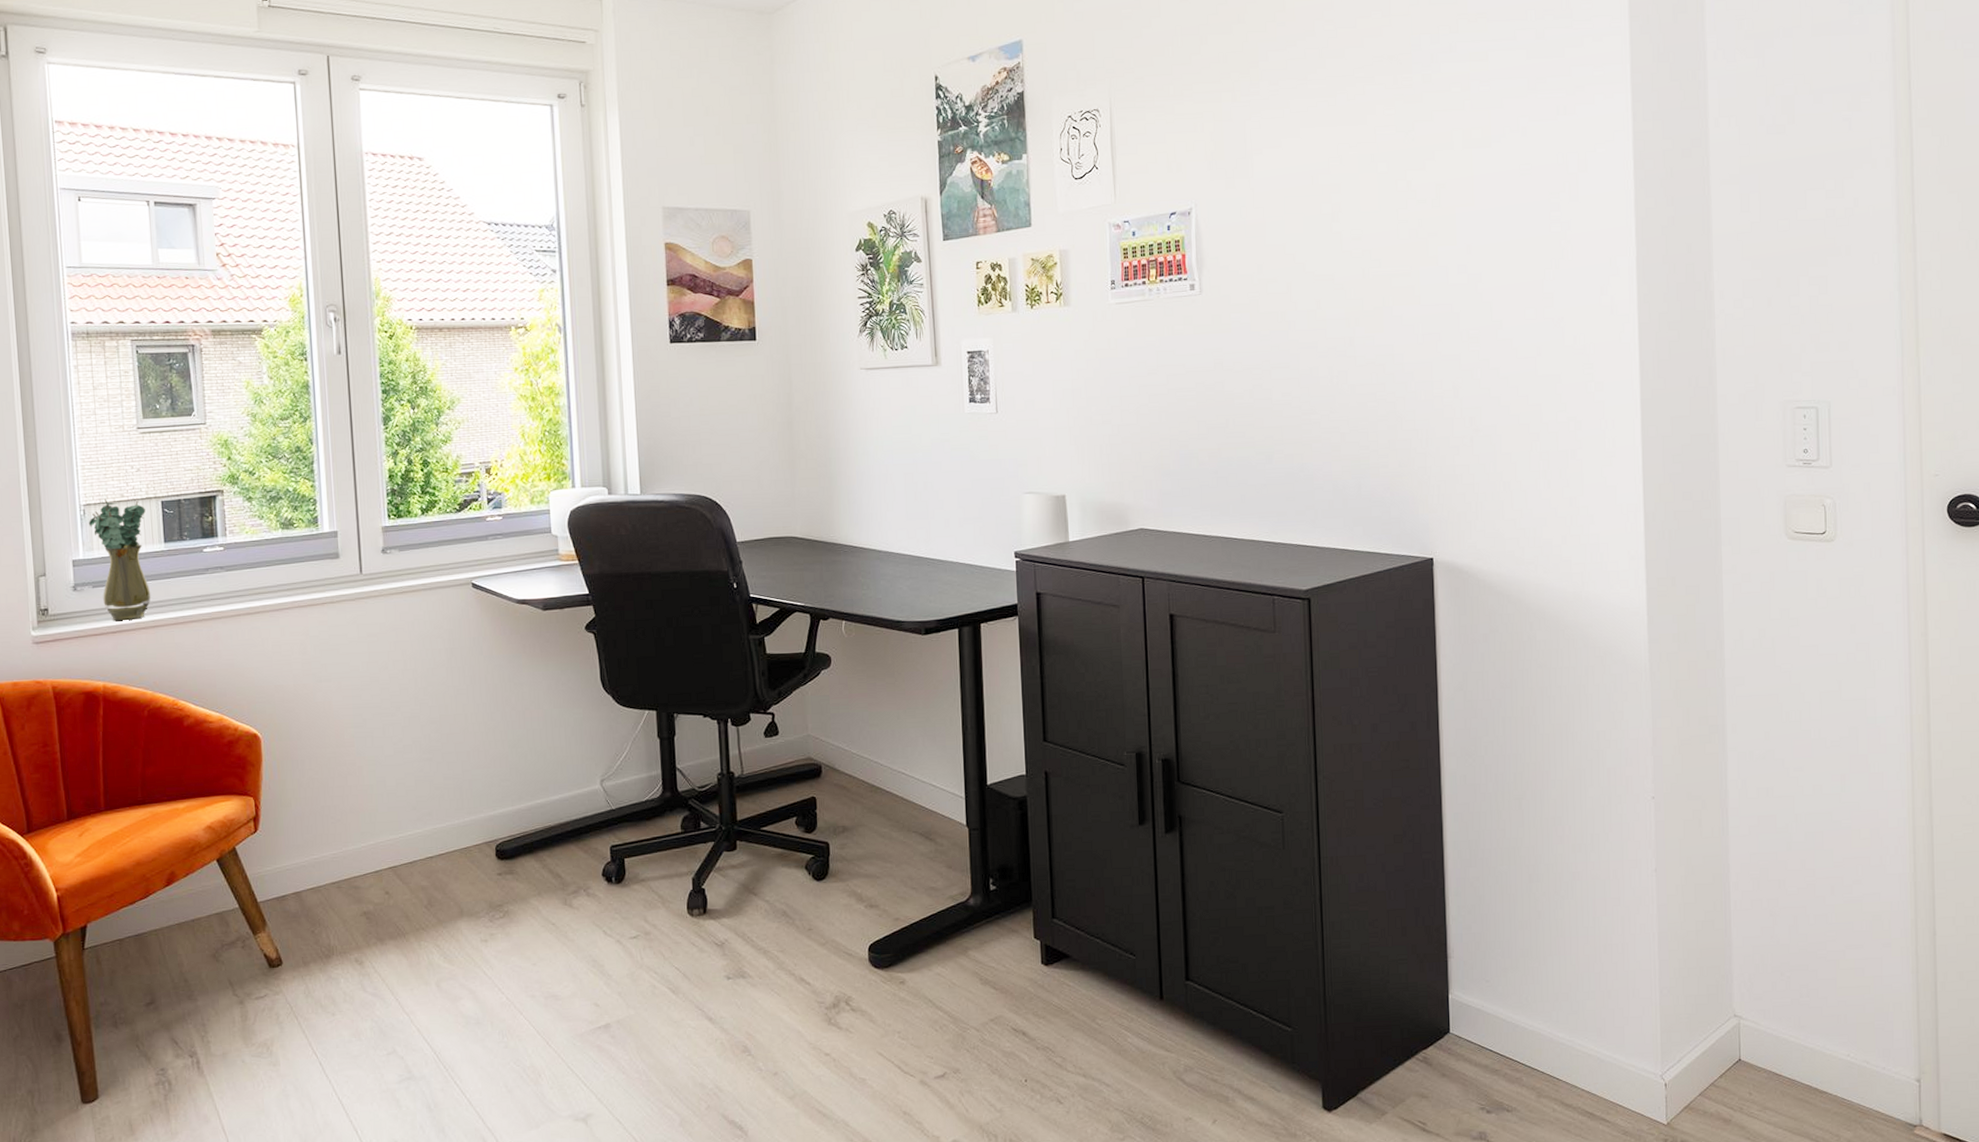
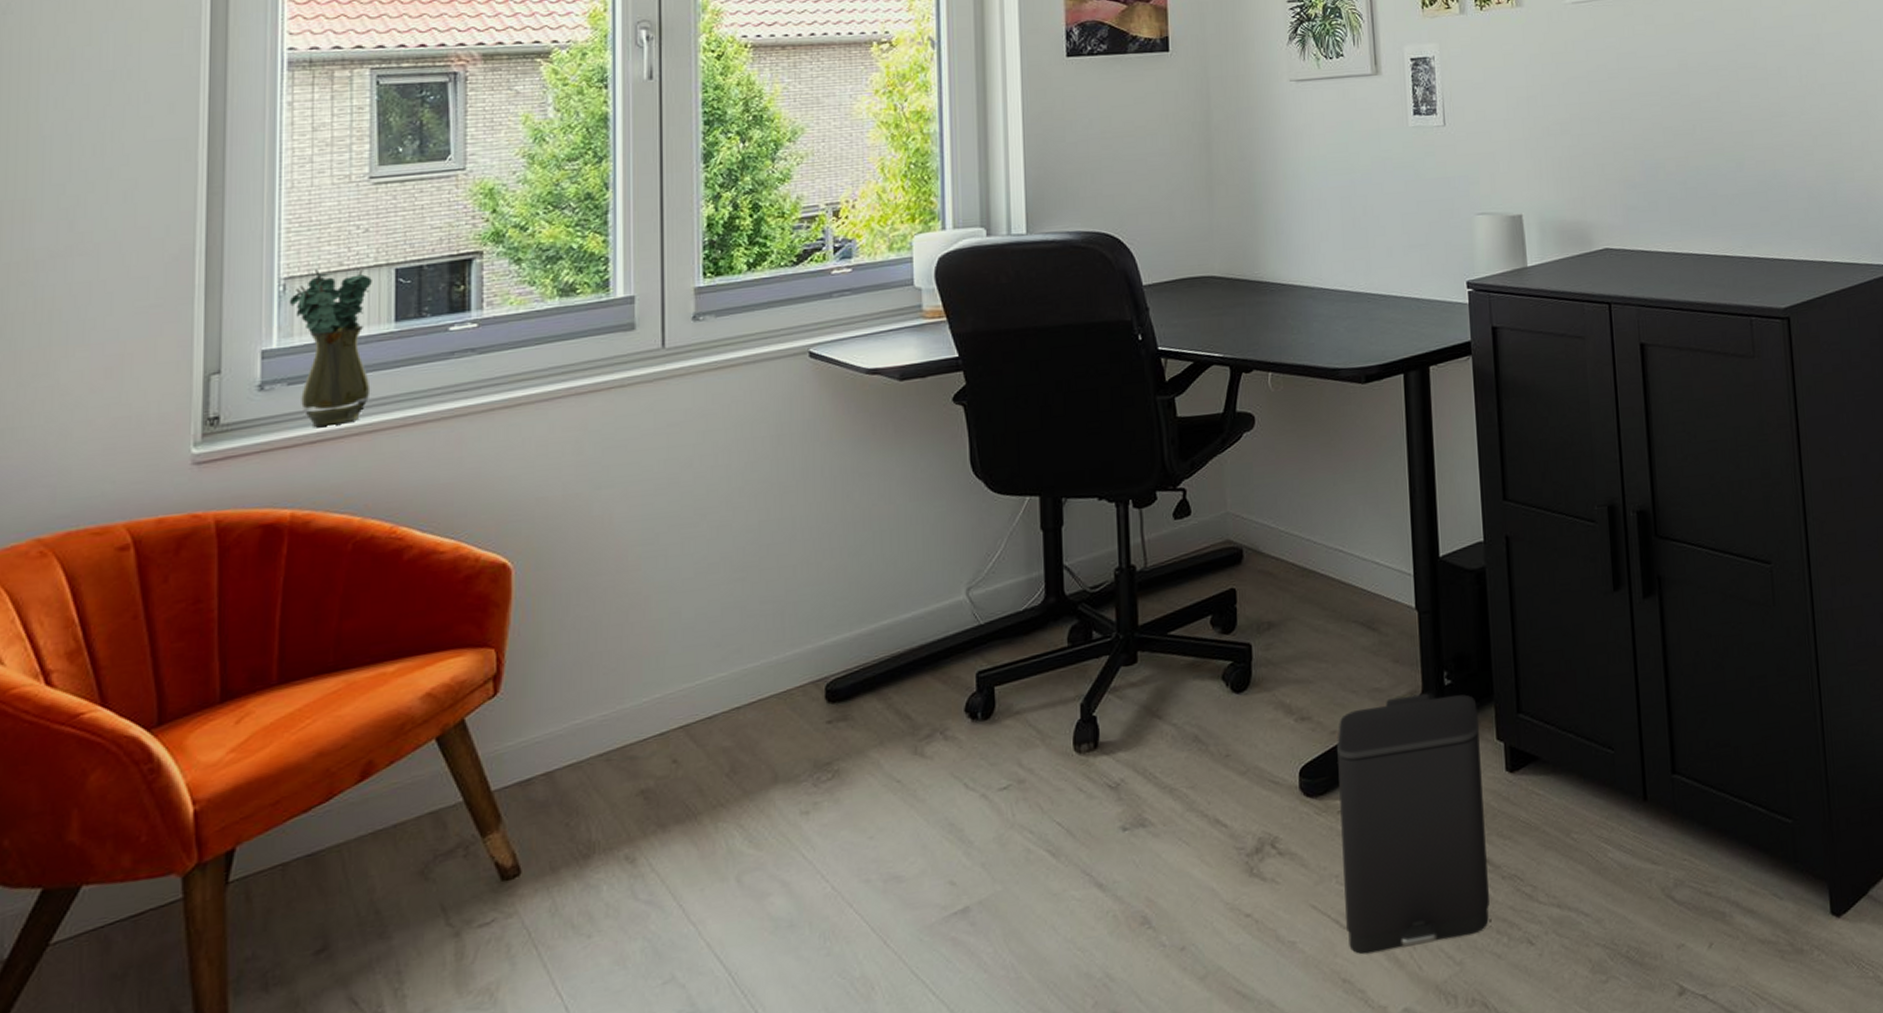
pedal bin: none [899,895,1025,1094] -> present [1336,693,1489,953]

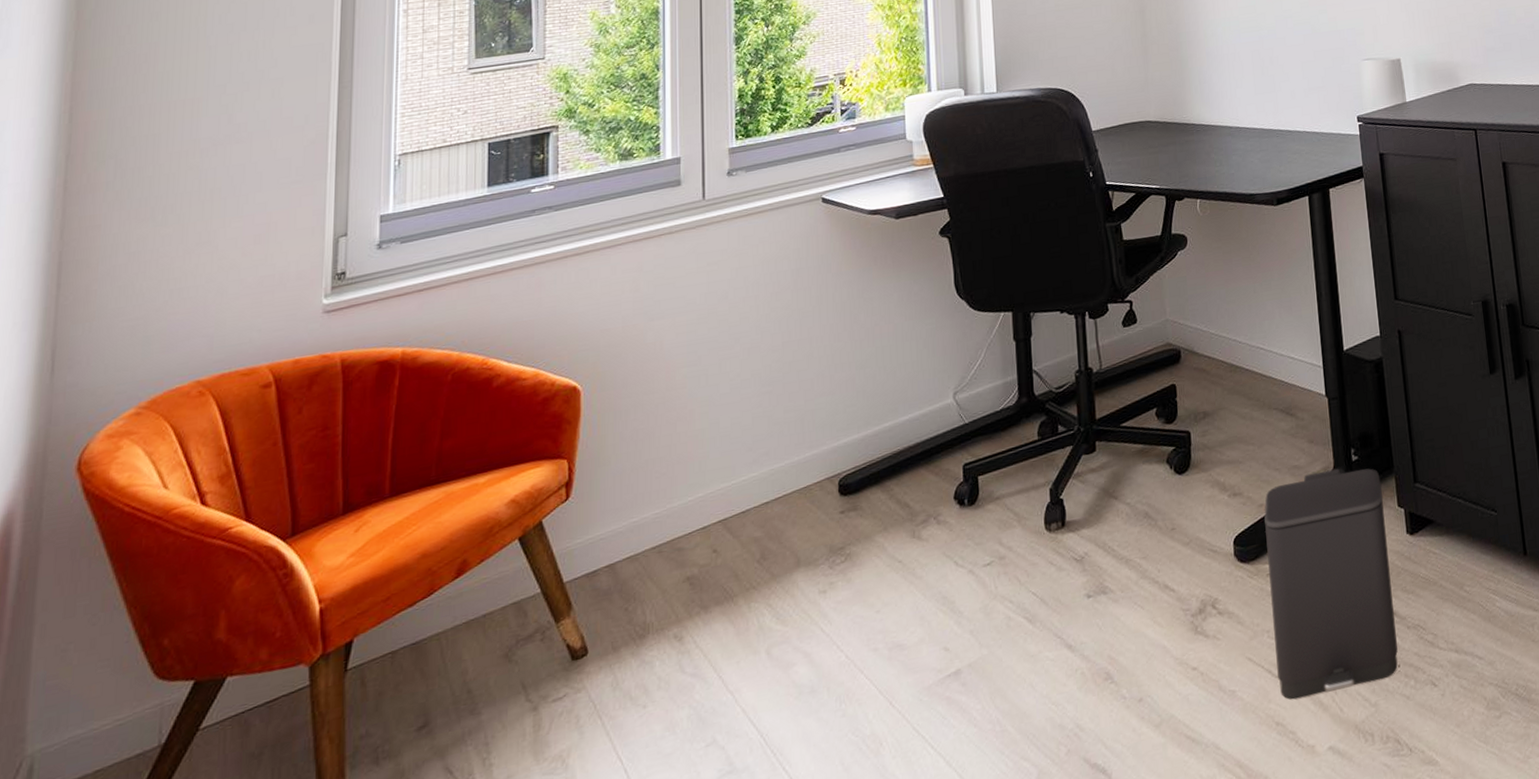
vase: present [289,269,372,427] -> none [402,145,469,278]

